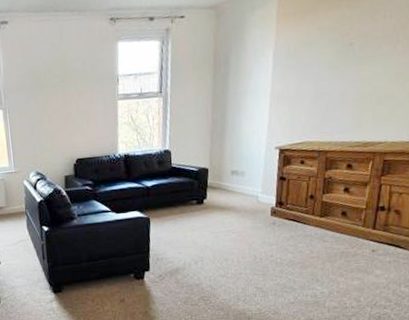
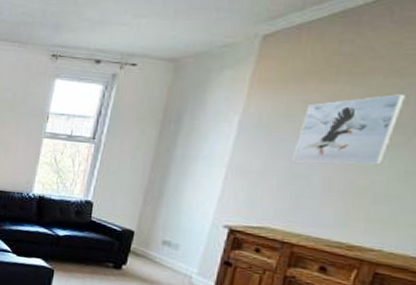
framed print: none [316,10,388,83] -> present [290,94,405,165]

